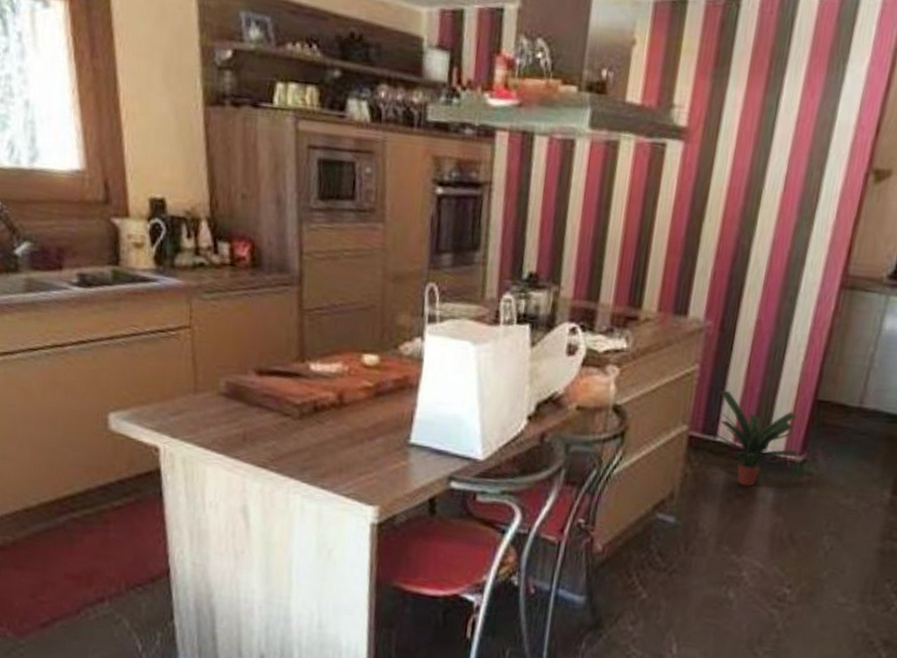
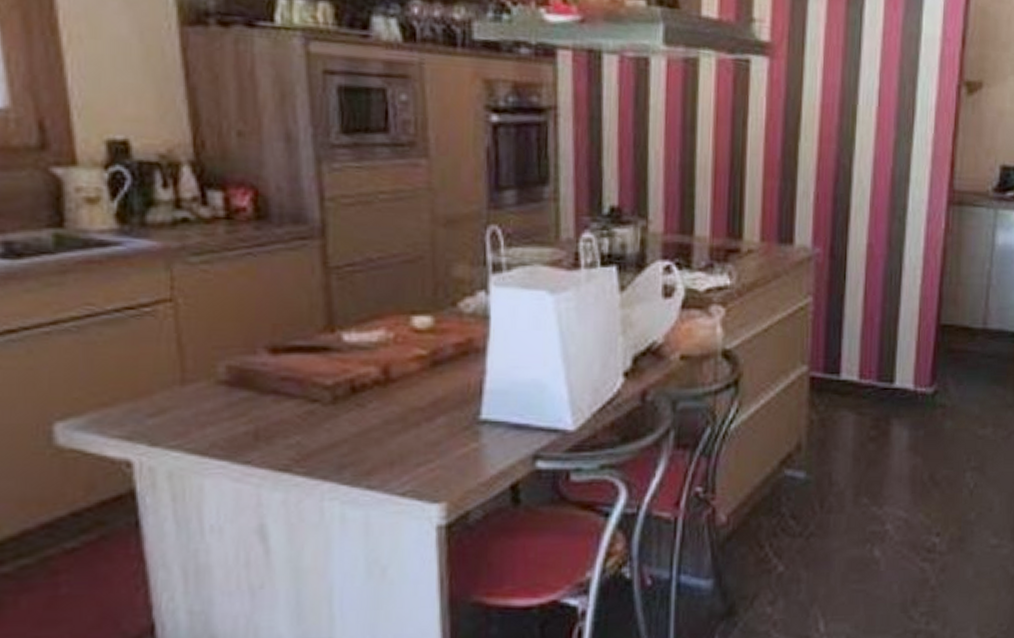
potted plant: present [713,389,797,487] -> none [837,322,927,428]

